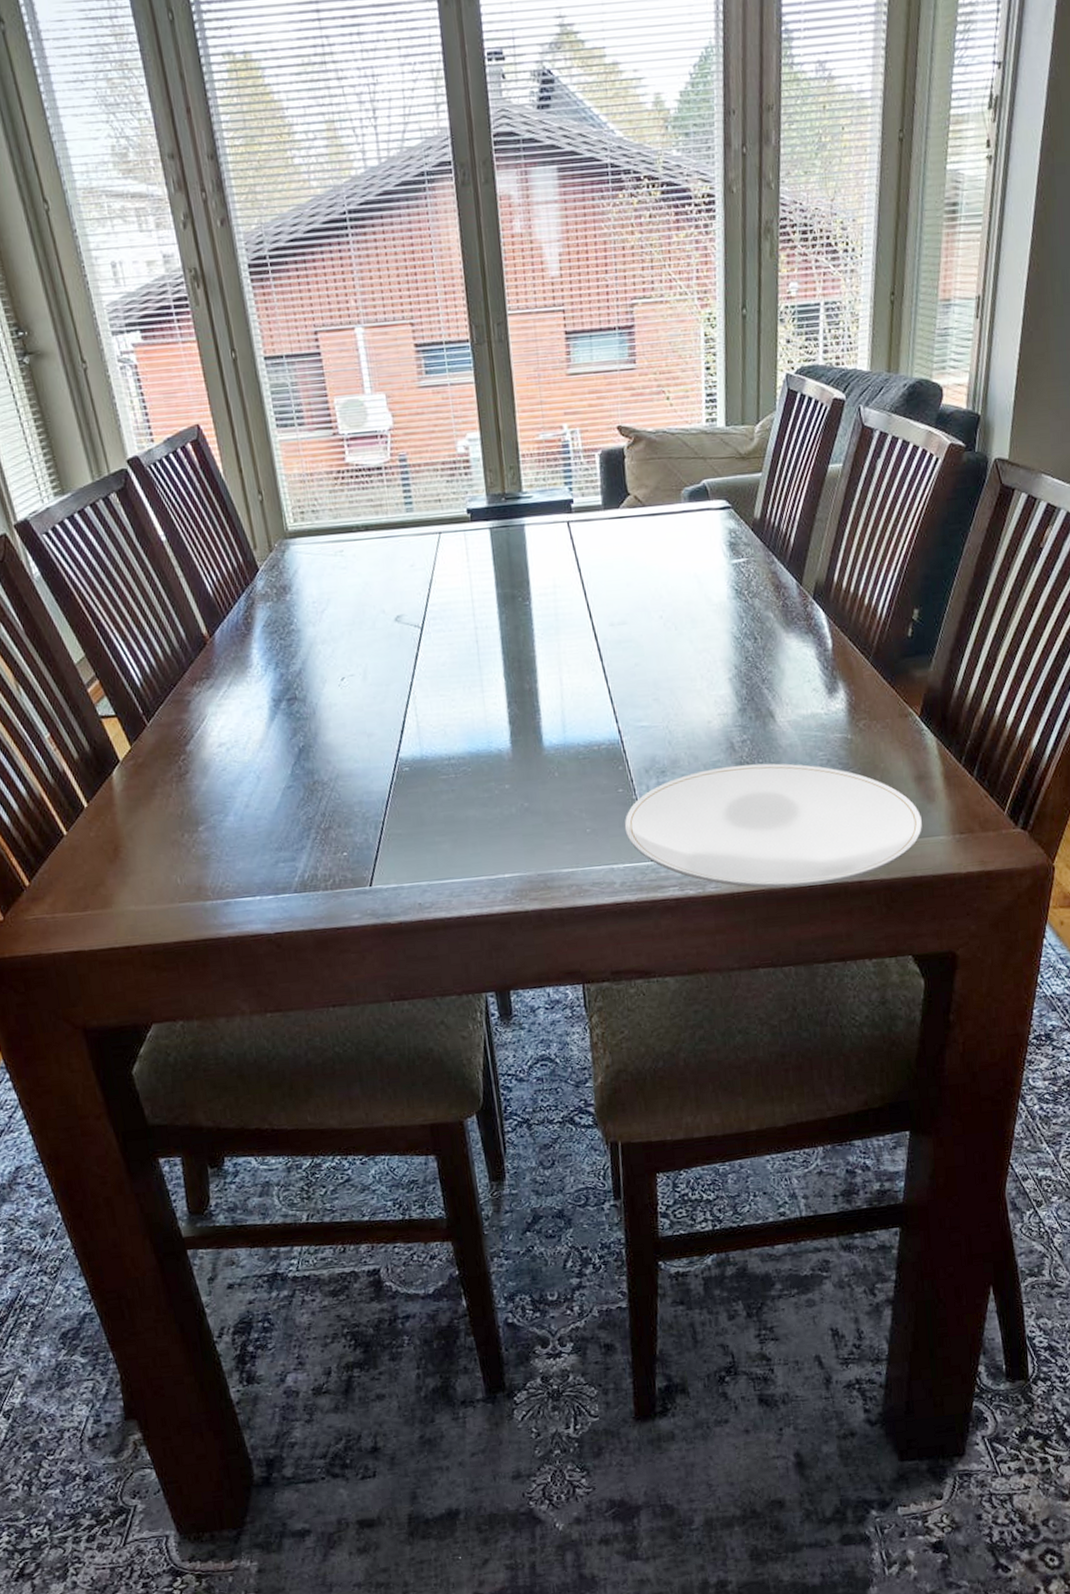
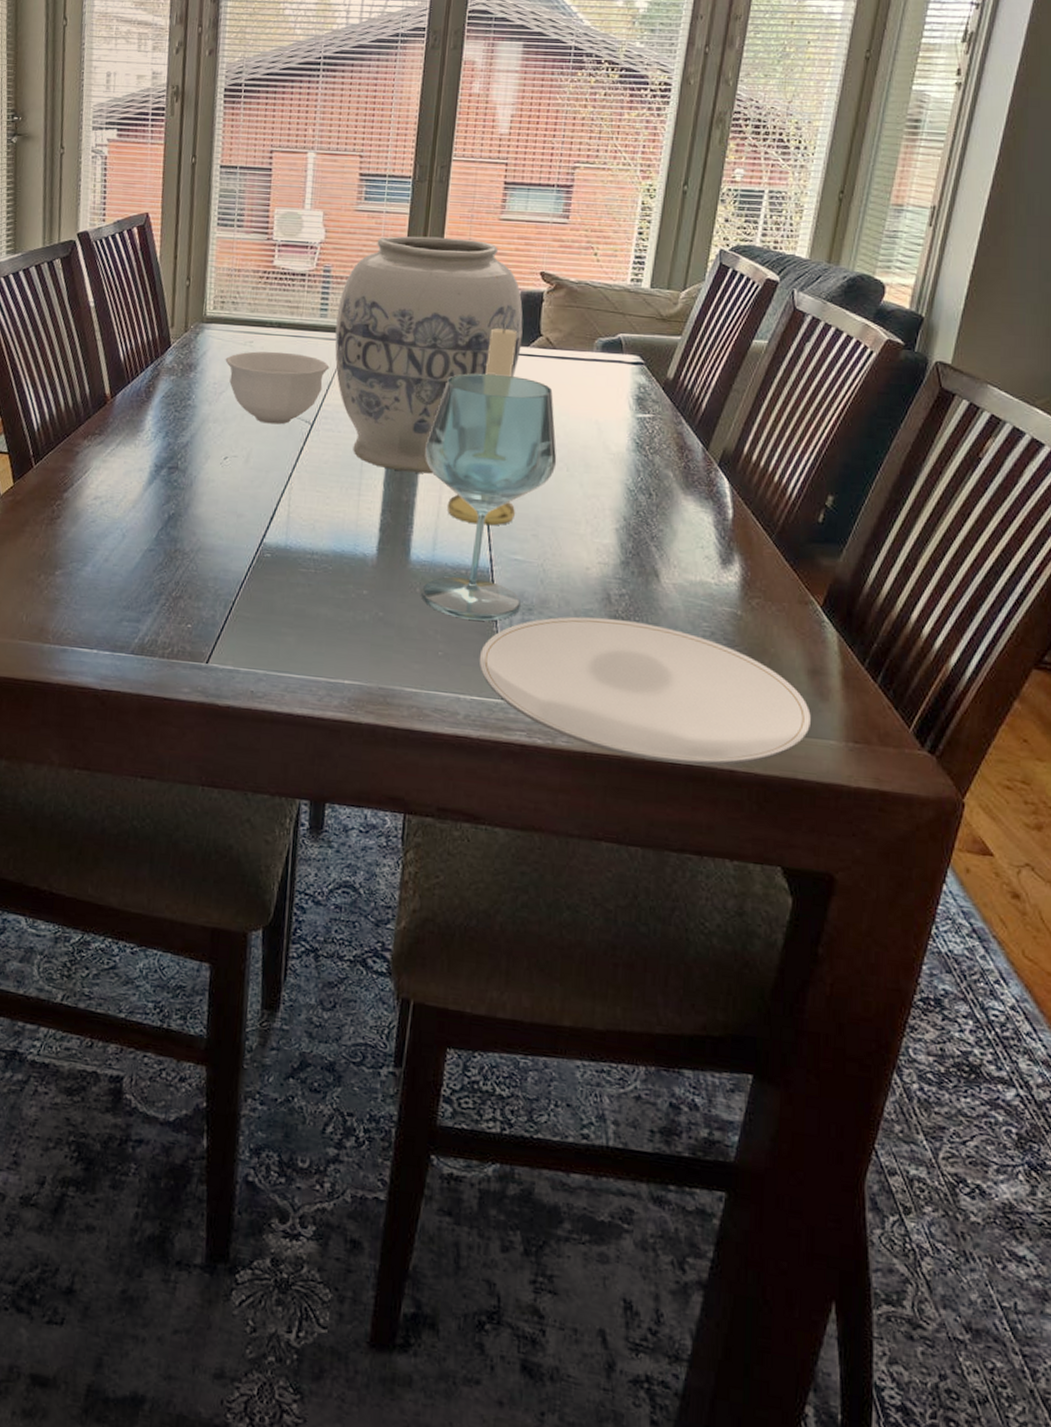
bowl: none [318,555,427,636] -> present [225,351,330,425]
vase: none [422,401,612,660] -> present [334,236,523,474]
wine glass: none [537,541,665,794] -> present [421,372,557,621]
candle holder: none [568,486,635,700] -> present [447,322,517,526]

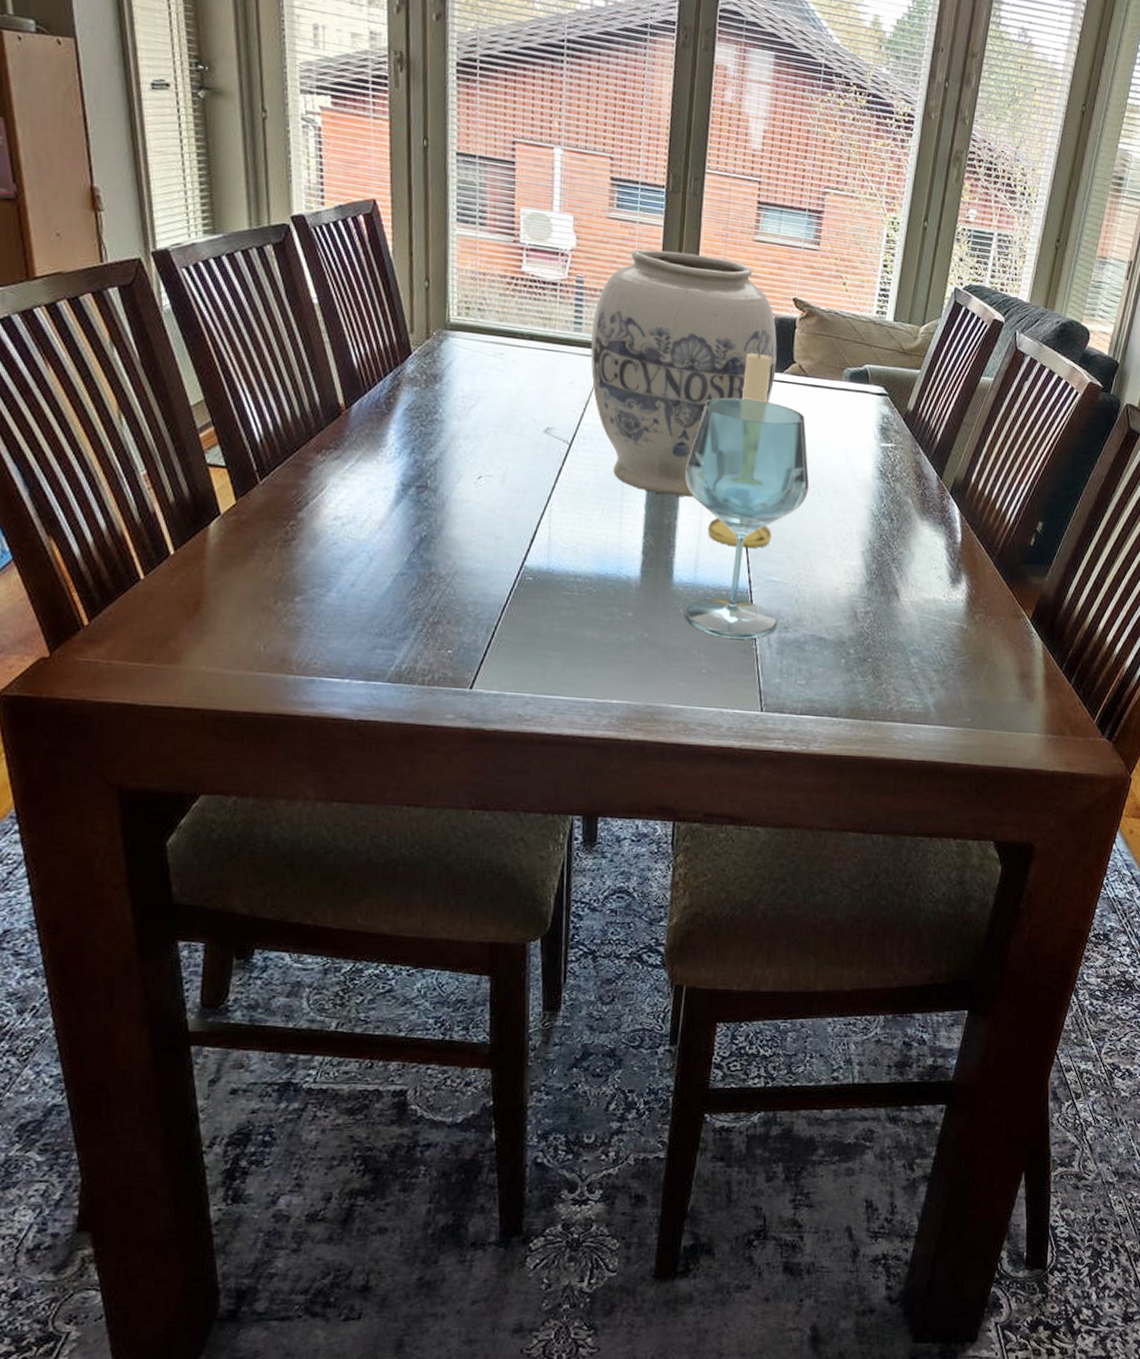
bowl: present [225,351,330,425] -> none [473,364,586,444]
plate: present [479,616,811,766] -> none [740,633,1020,761]

